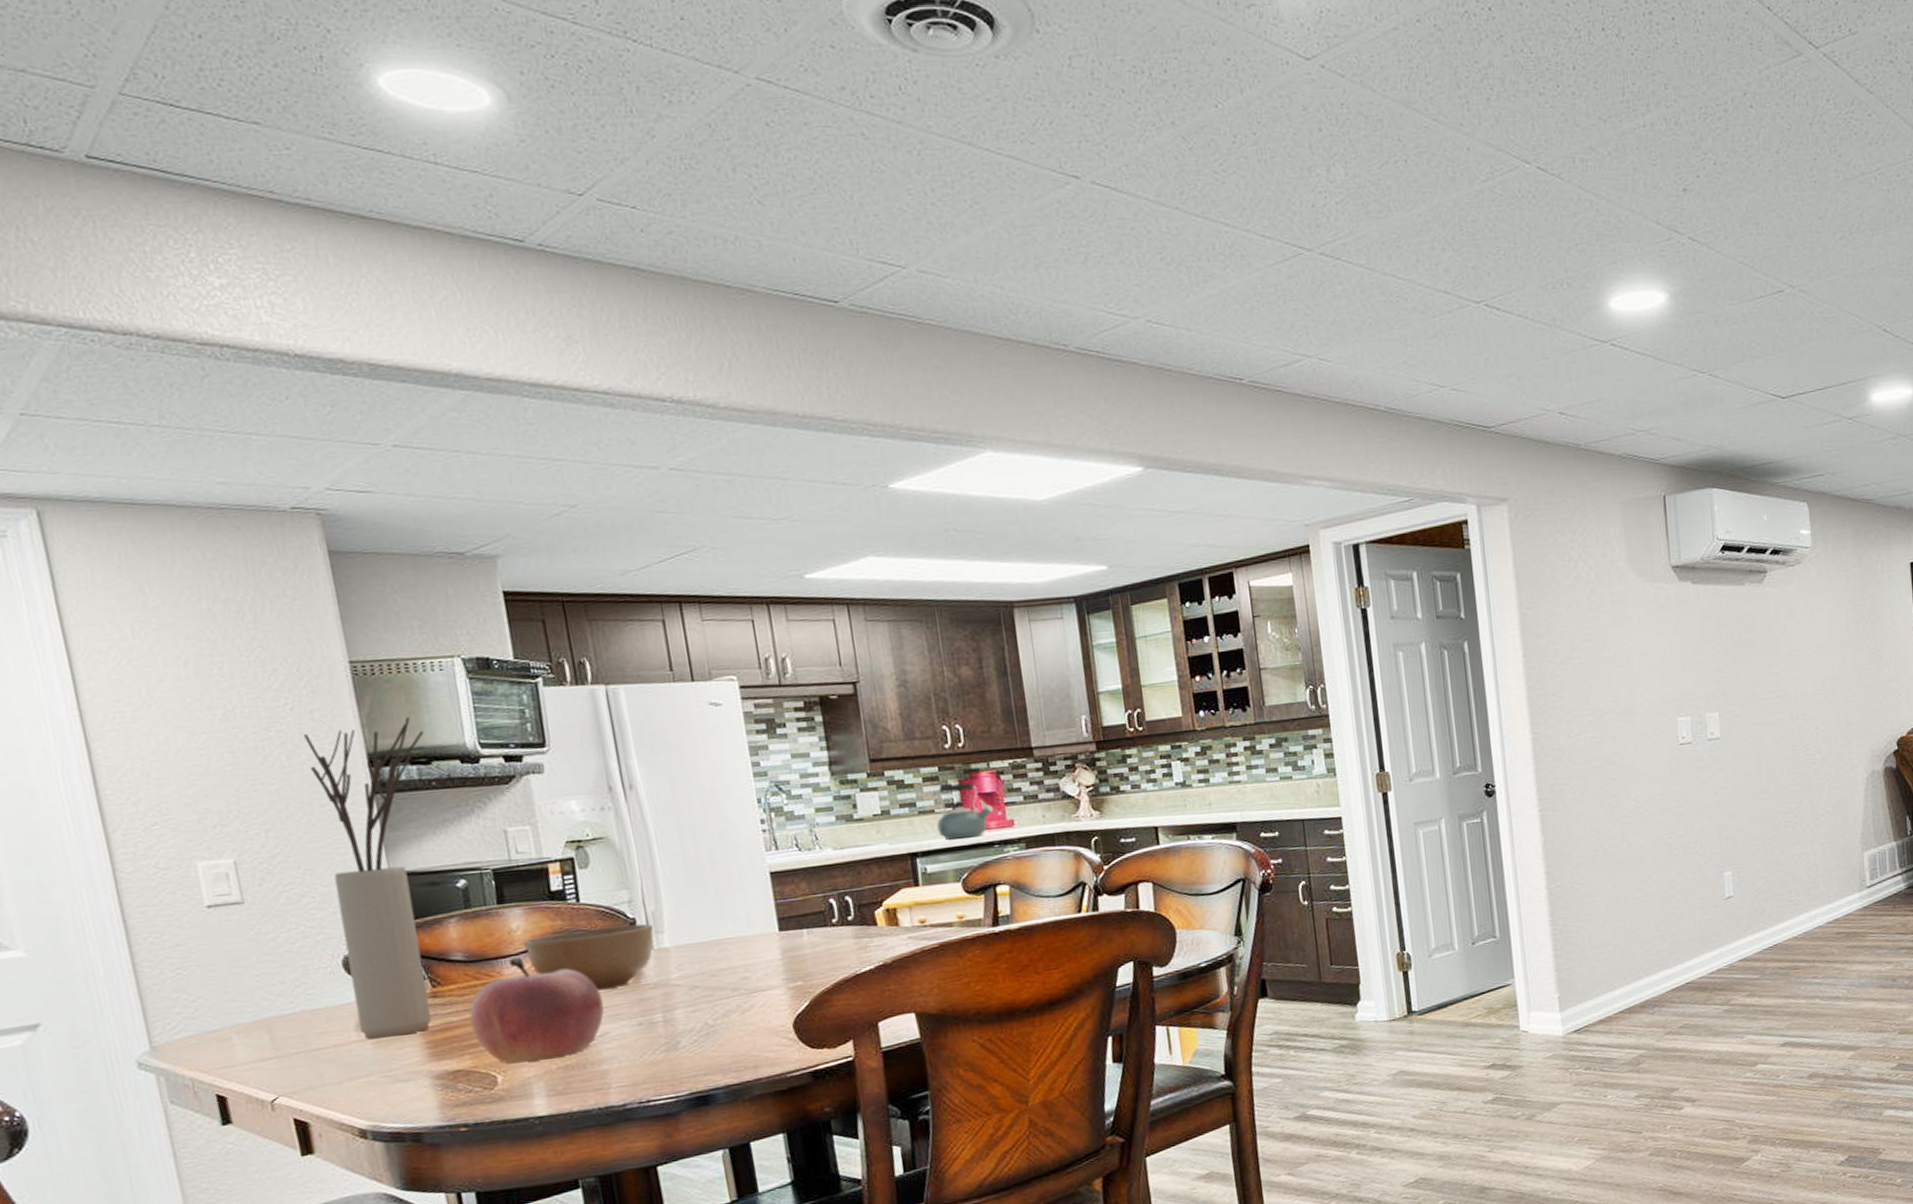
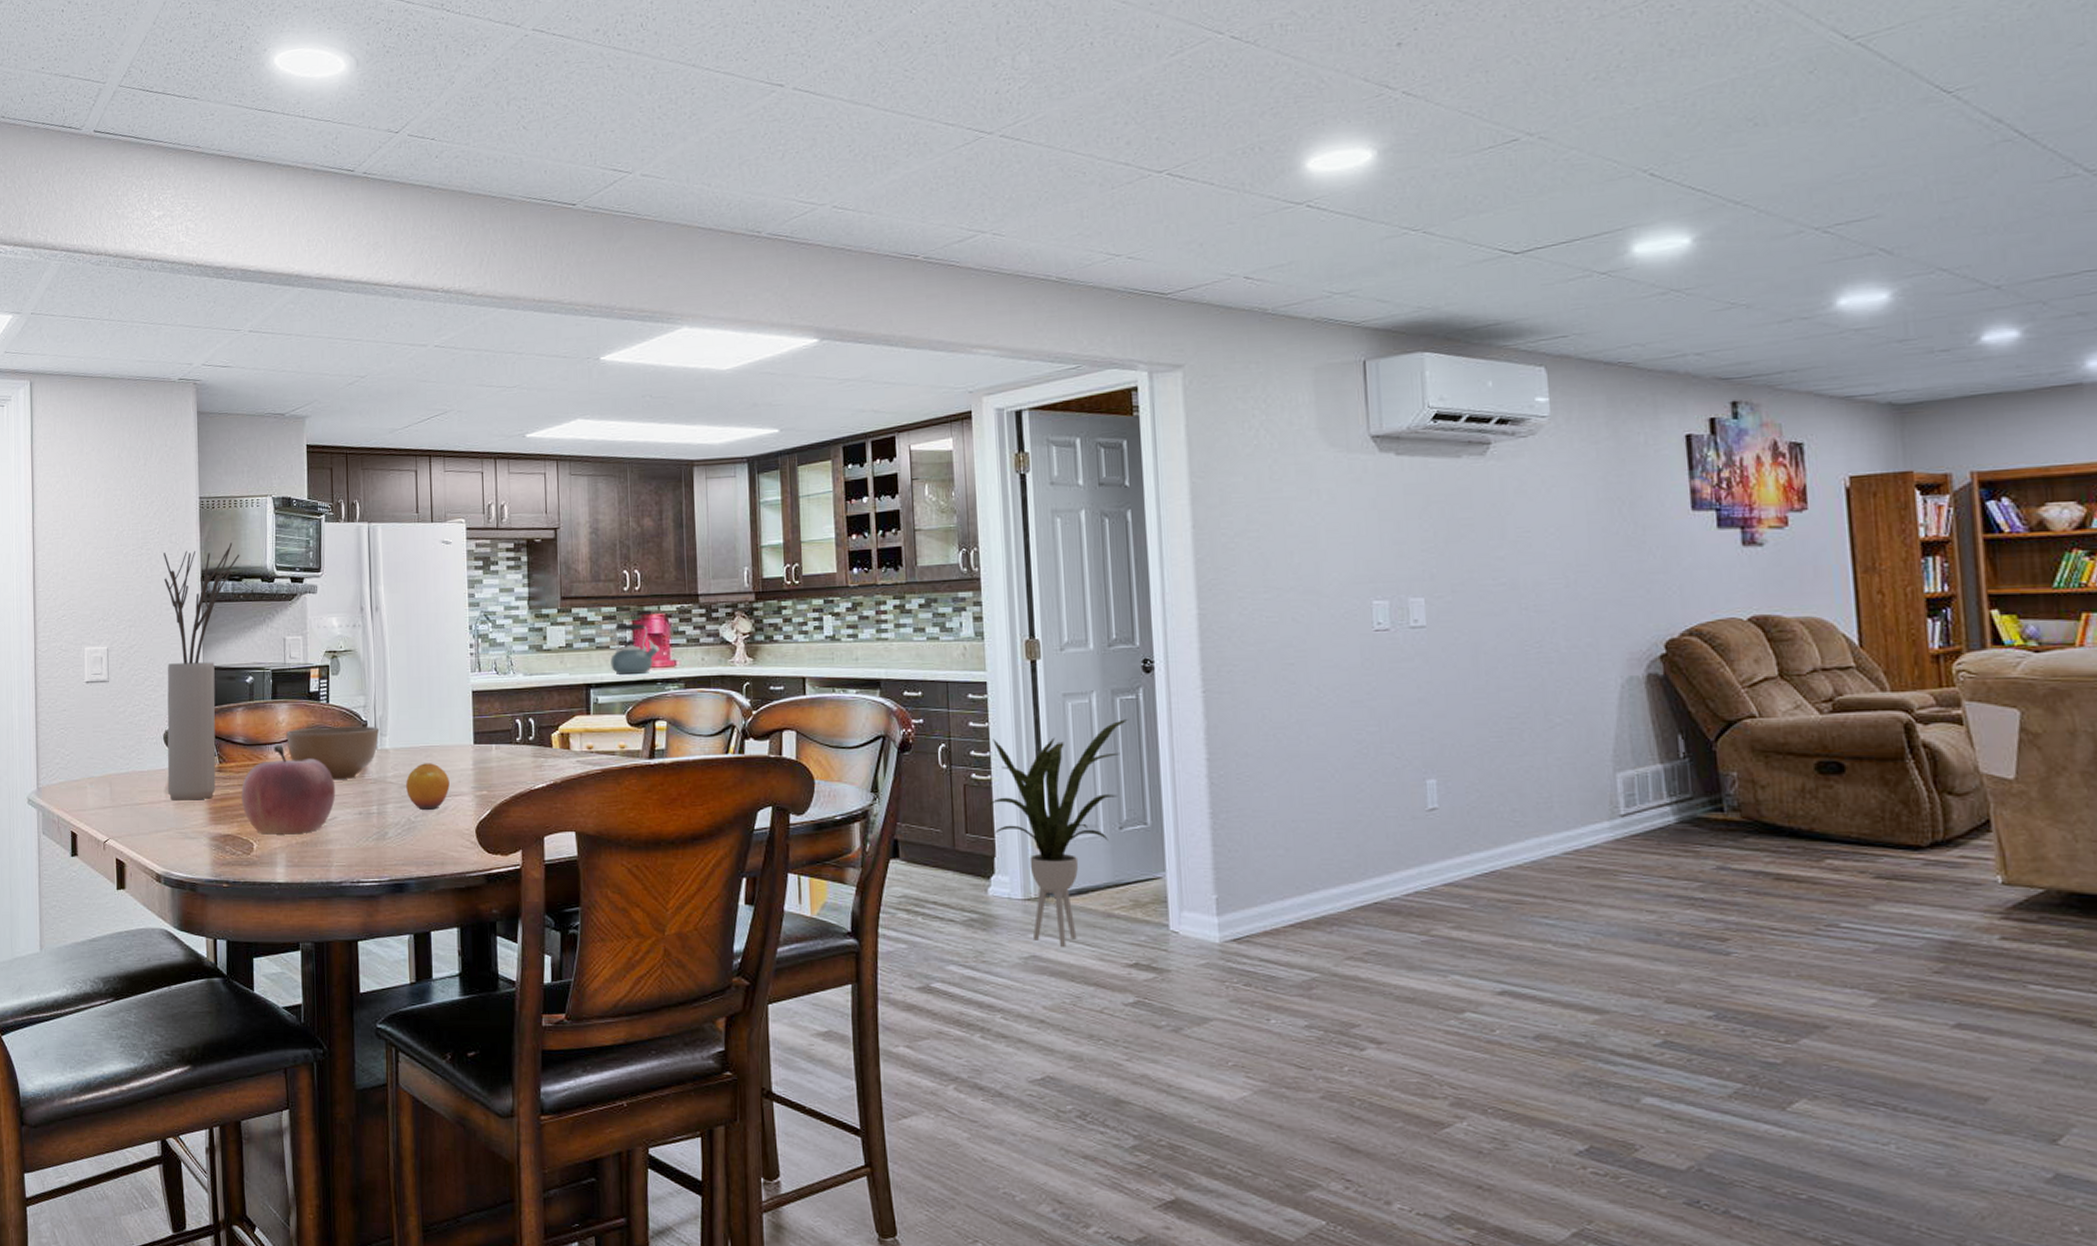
fruit: none [696,957,755,1011] -> present [406,763,450,810]
house plant: none [1347,842,1475,1061] -> present [984,719,1128,948]

